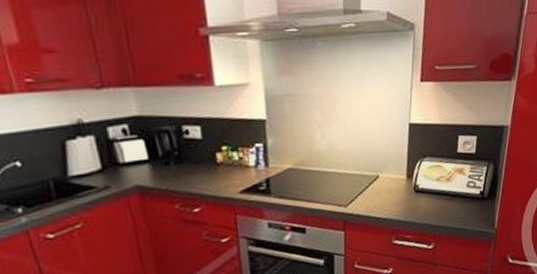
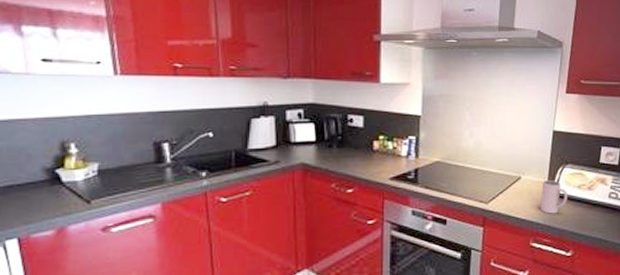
mug: none [400,175,428,210] -> present [540,180,568,214]

